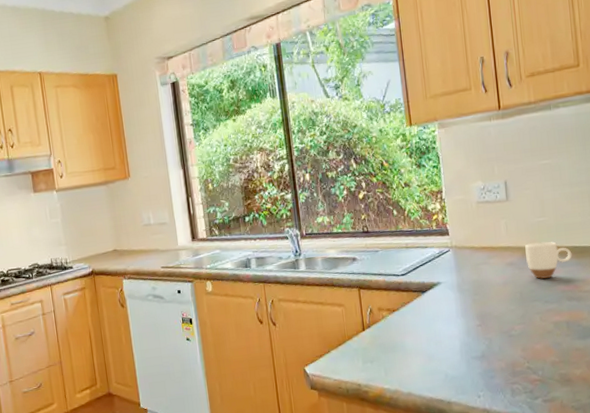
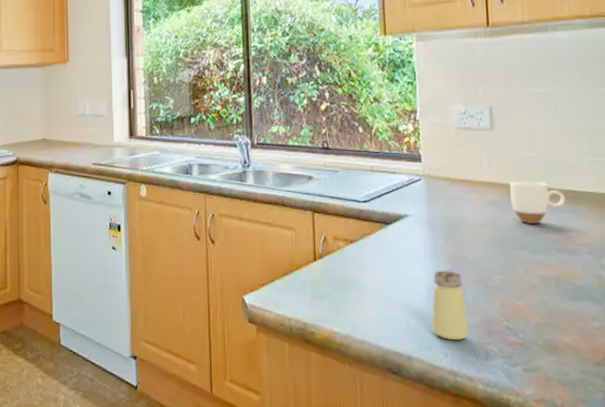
saltshaker: none [464,326,497,384] -> present [431,270,469,340]

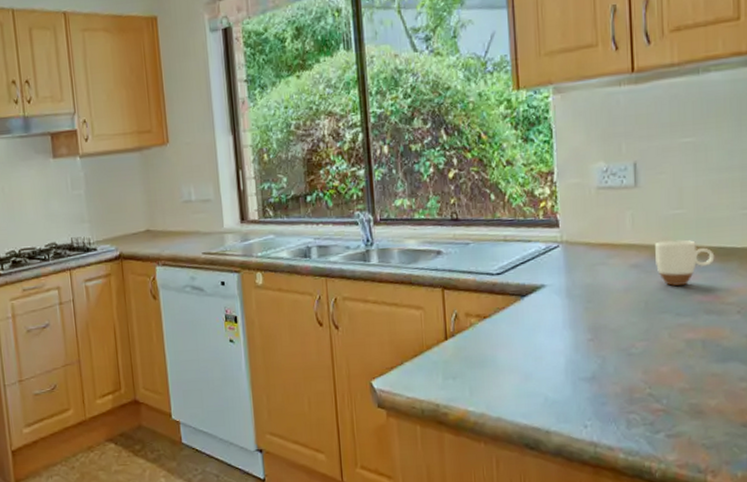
saltshaker: present [431,270,469,340] -> none [570,340,610,411]

